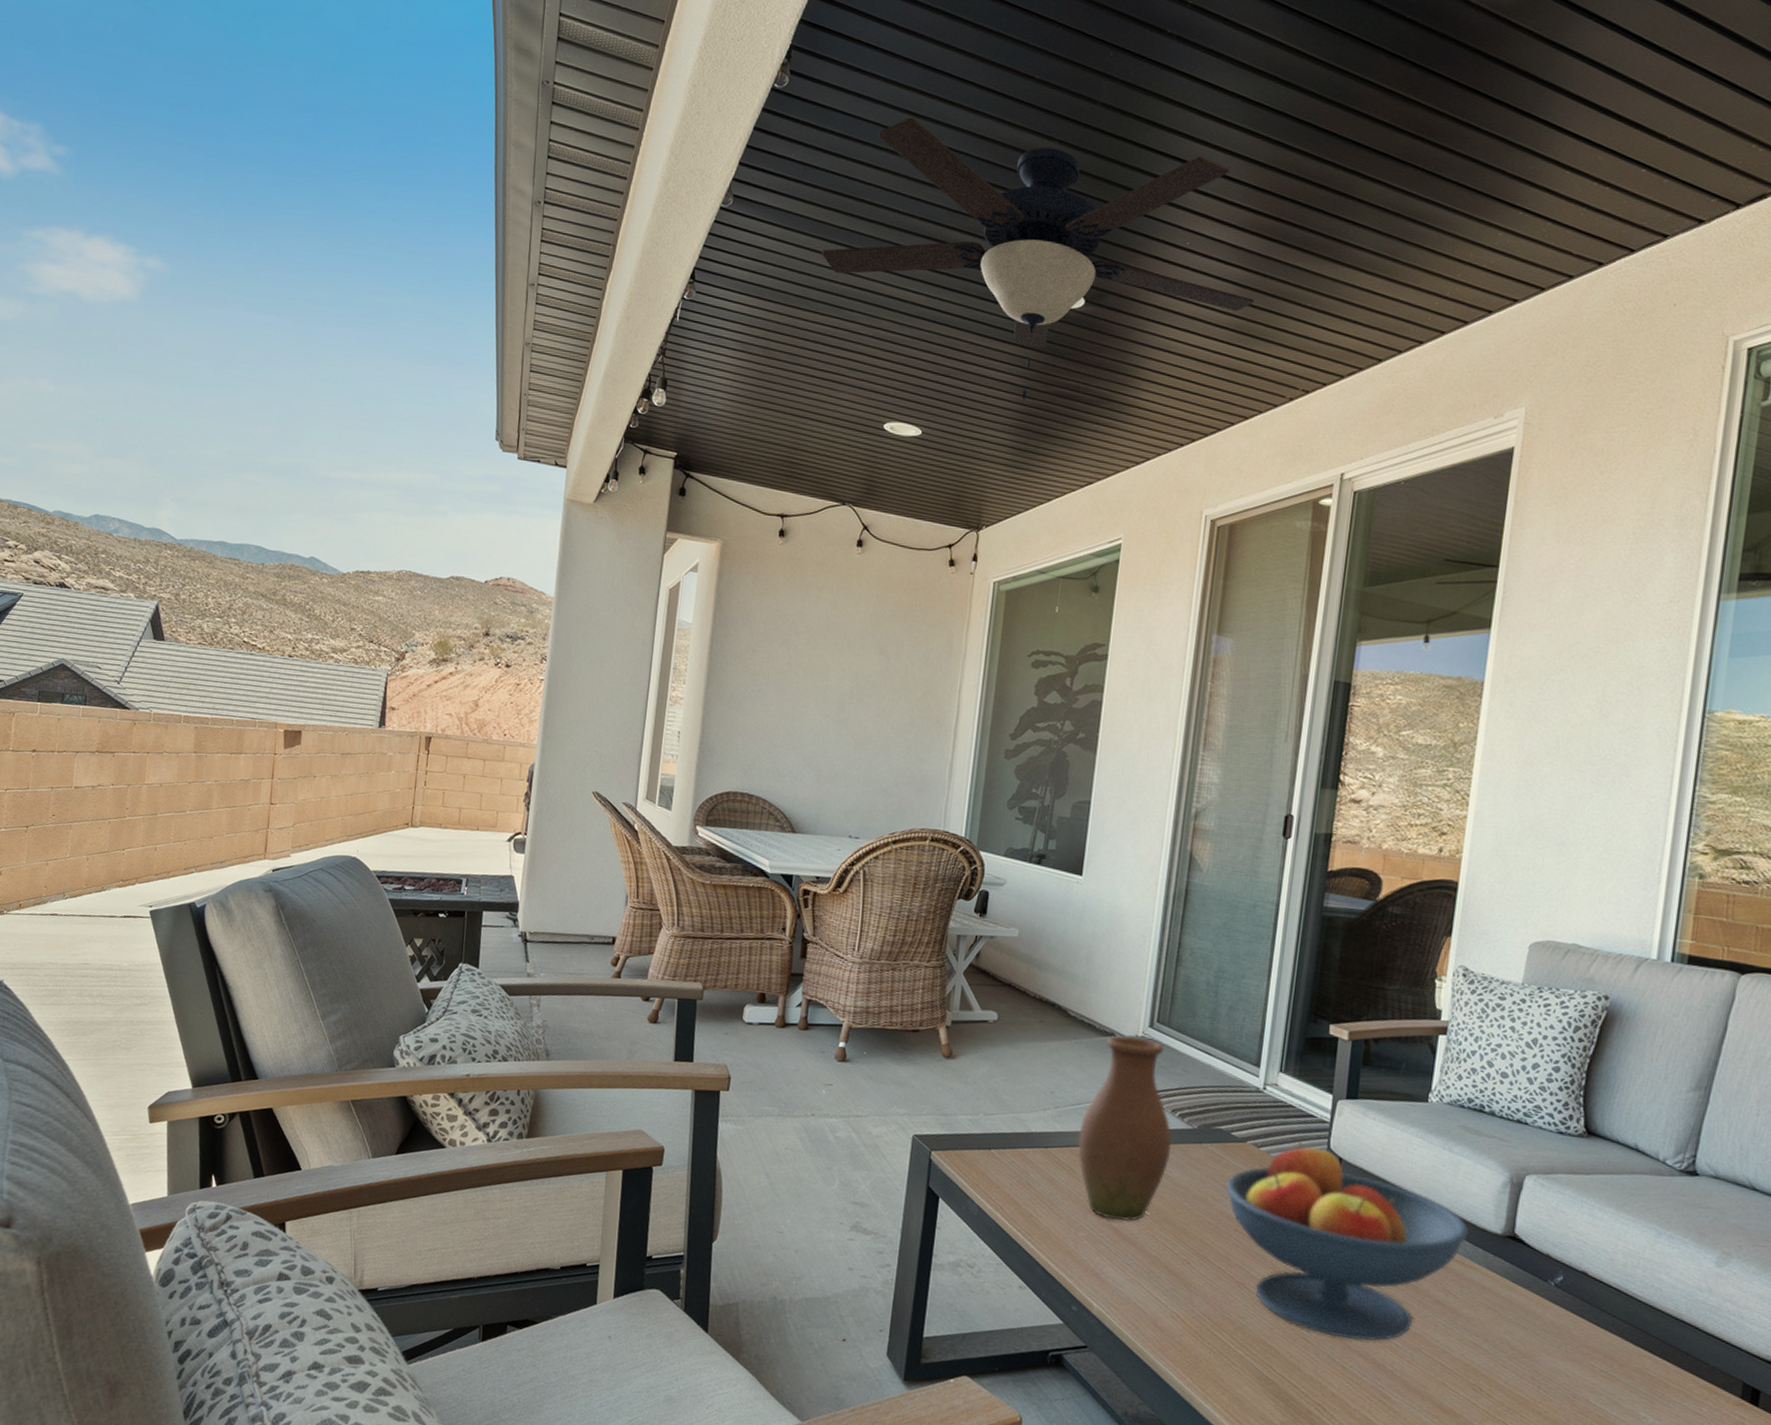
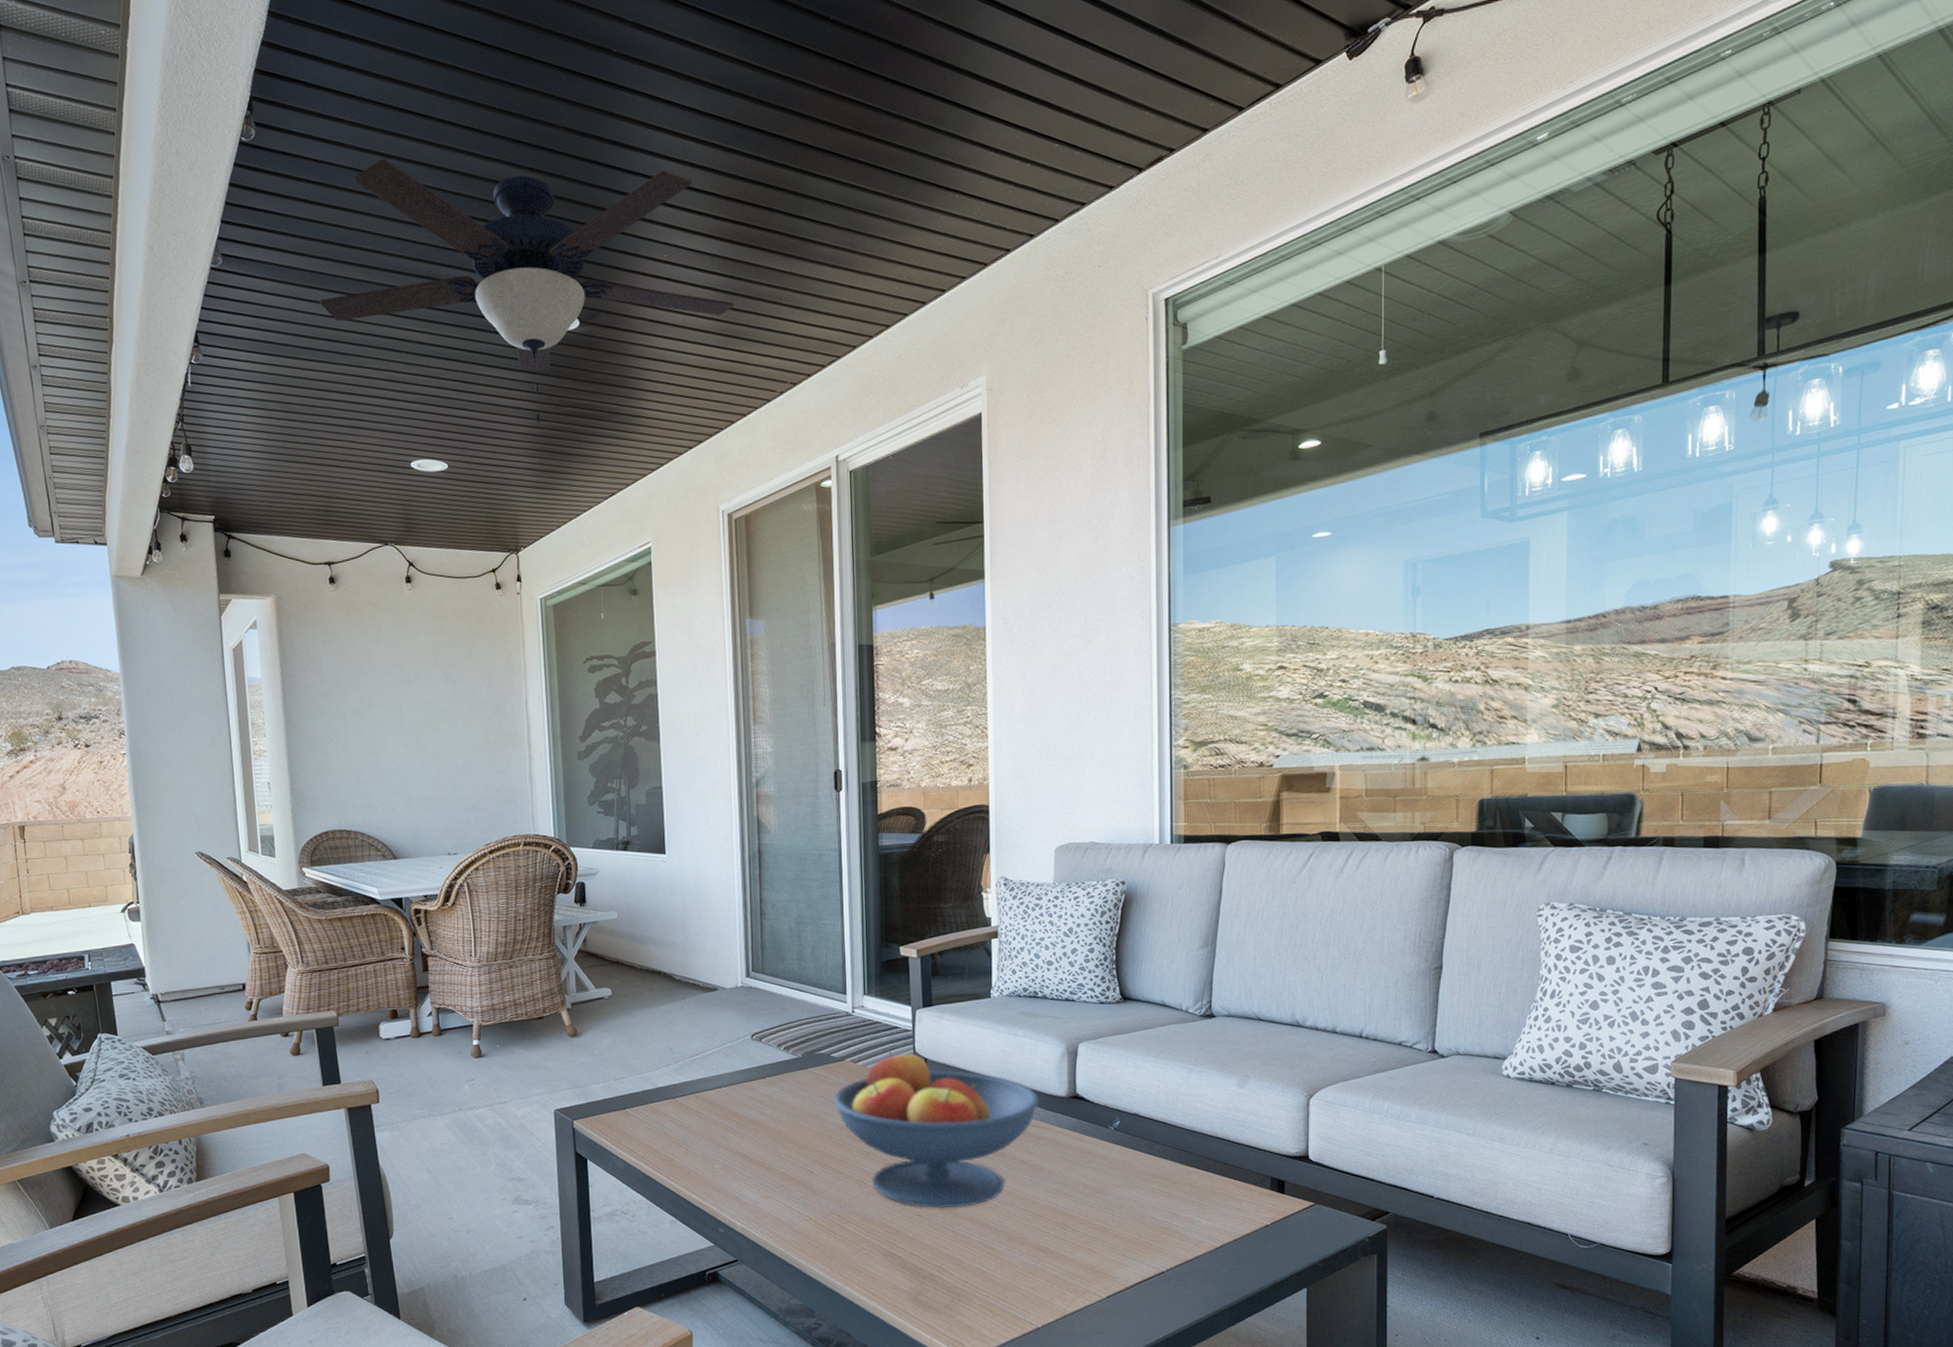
vase: present [1078,1035,1172,1221] -> none [700,987,782,1149]

